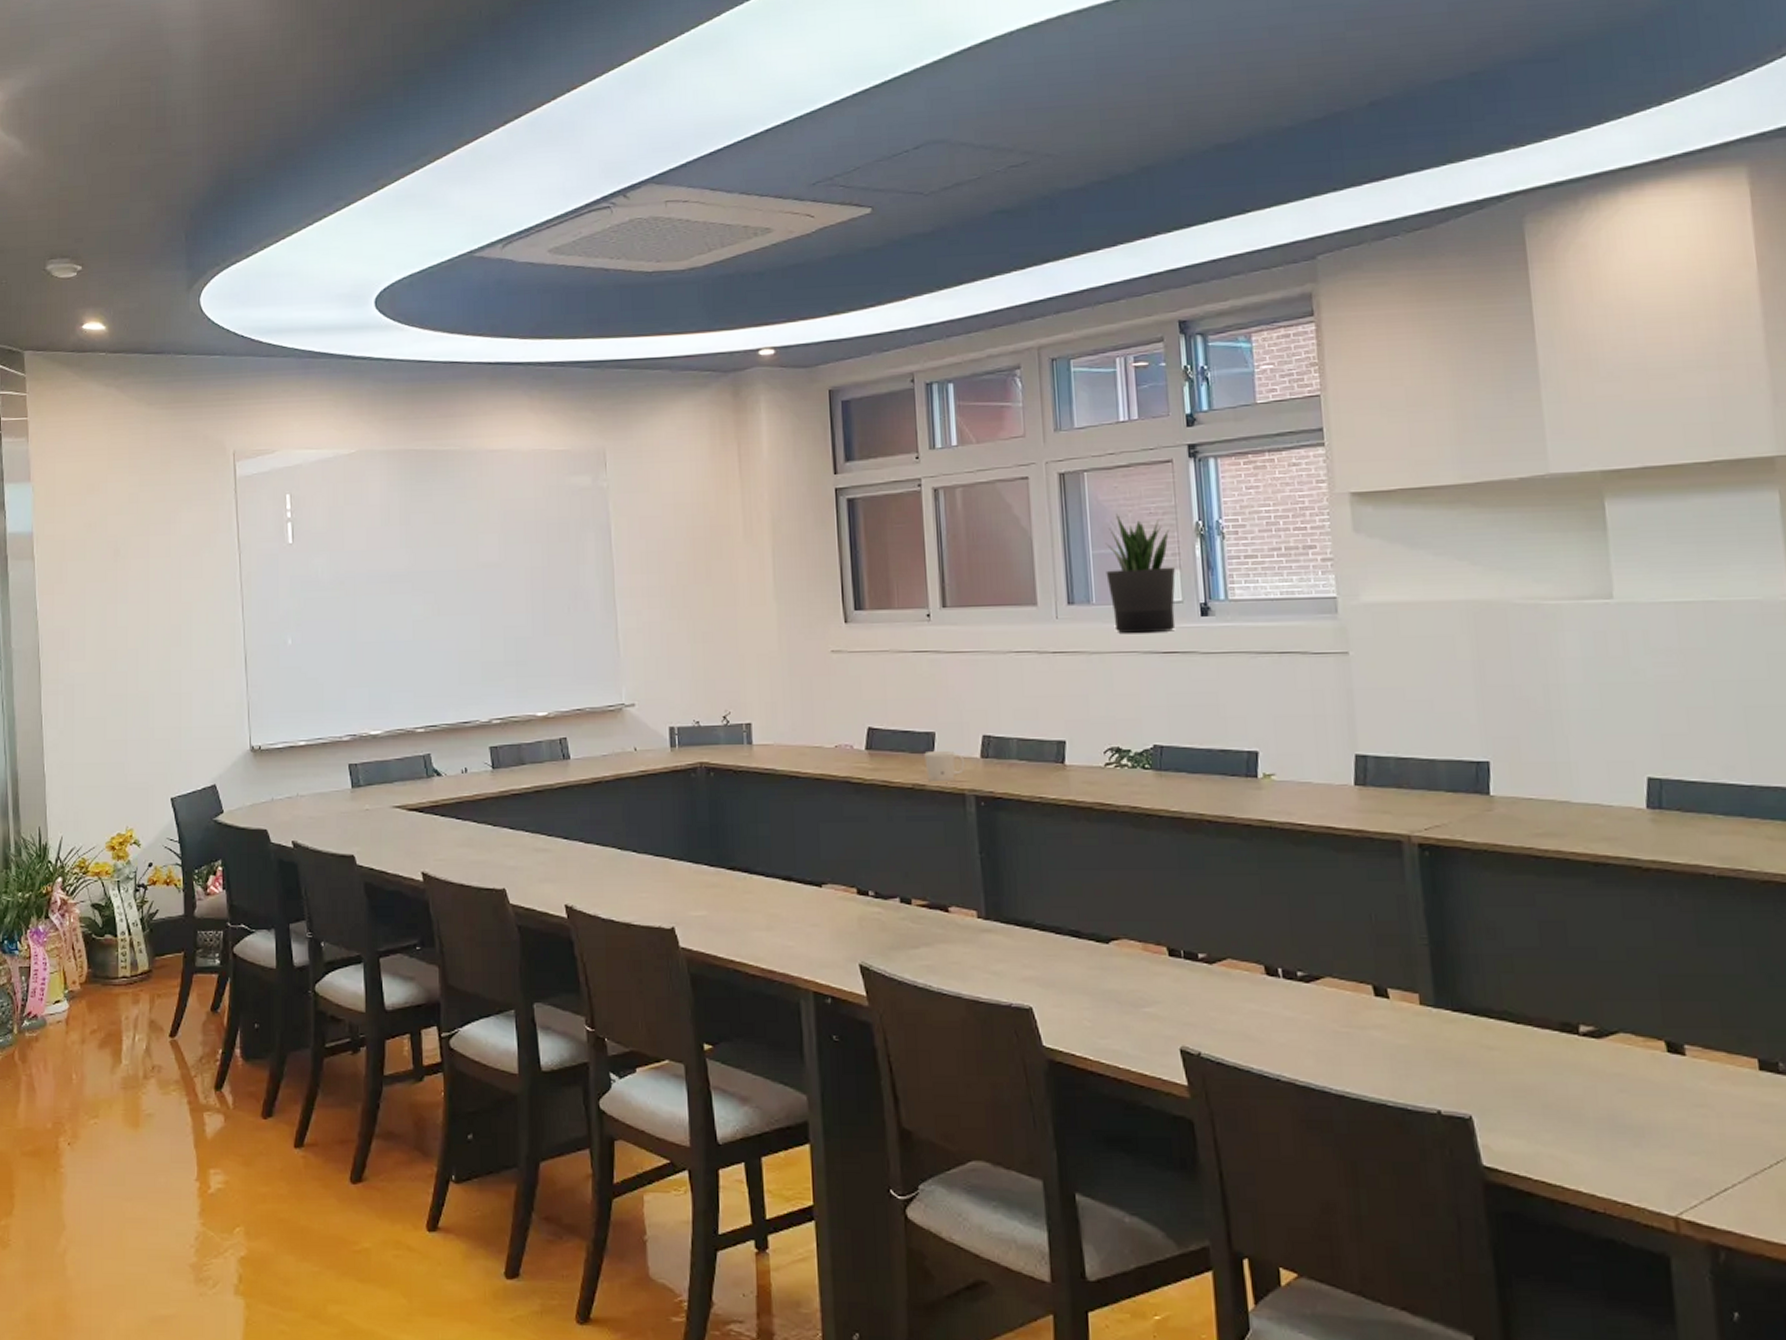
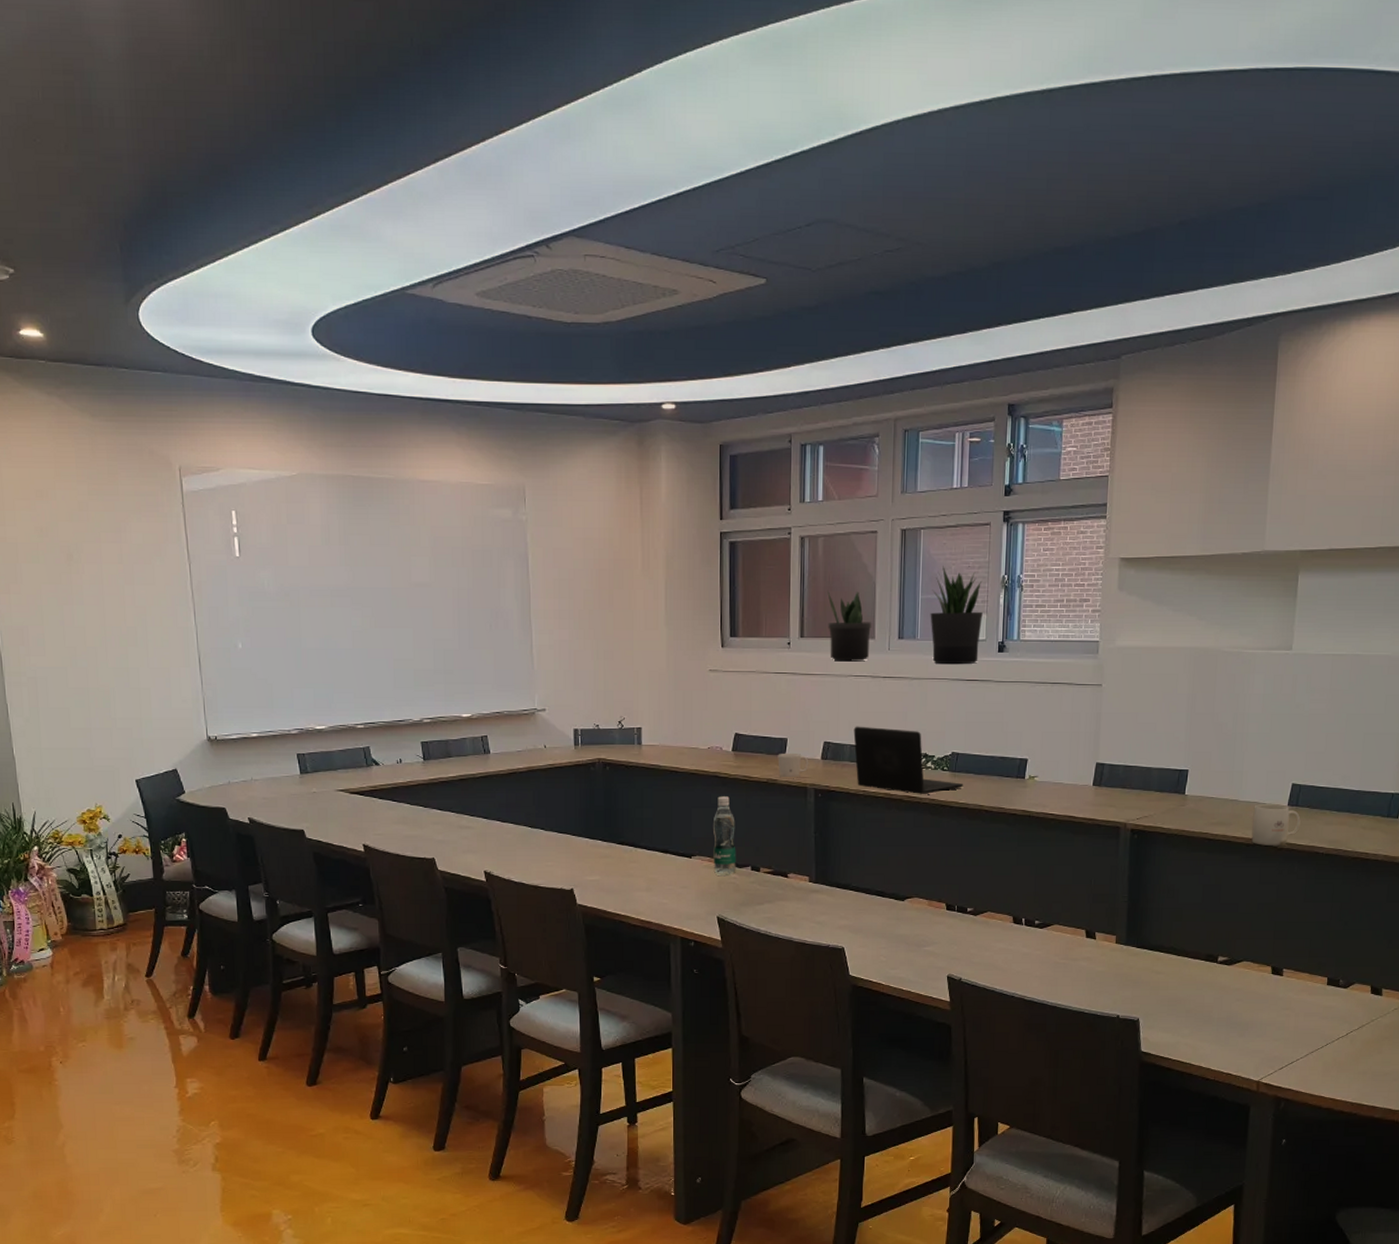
bottle: none [846,807,880,911] -> present [712,796,736,877]
planter: none [972,549,1032,635] -> present [827,591,872,662]
laptop: none [1020,714,1175,802] -> present [853,726,964,795]
mug: none [1595,807,1671,866] -> present [1251,804,1301,847]

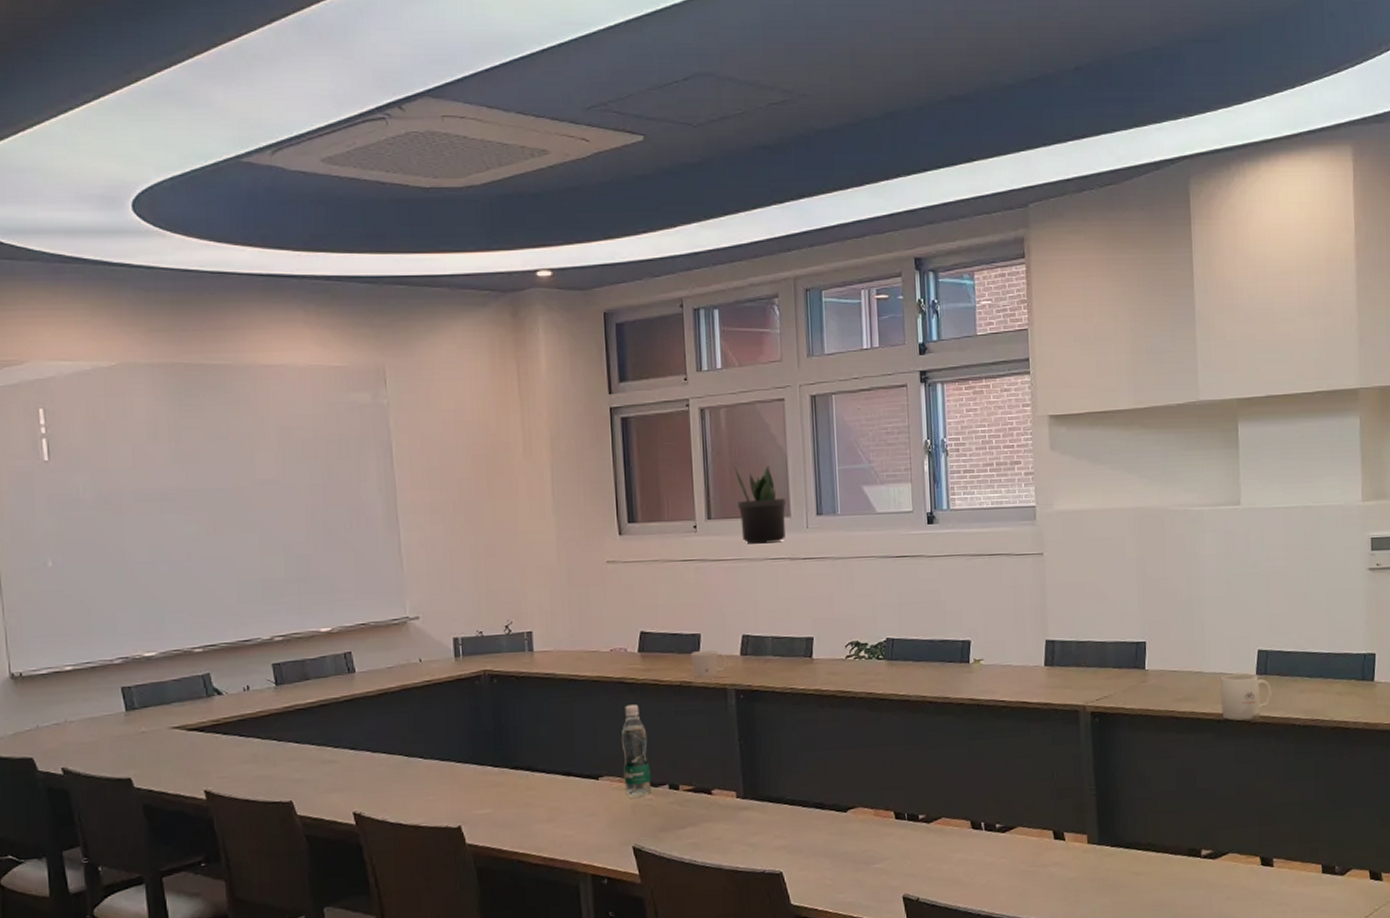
laptop: present [853,726,964,795] -> none [774,615,903,689]
planter: present [930,566,983,665] -> none [849,433,907,541]

